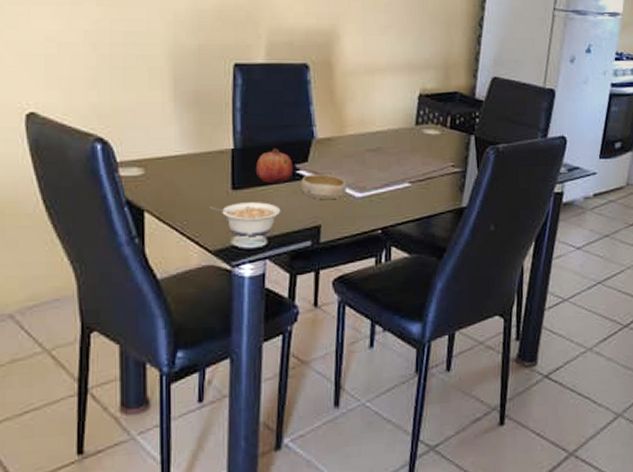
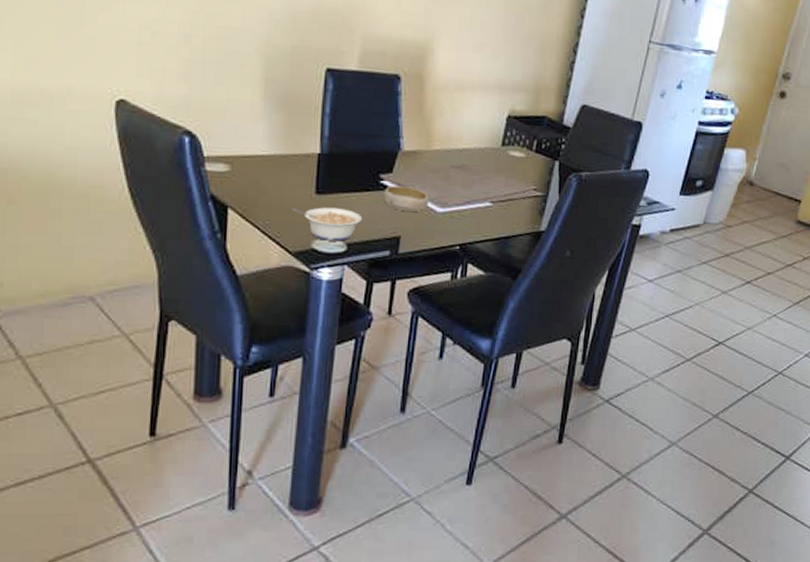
fruit: present [255,148,294,184] -> none [340,156,378,193]

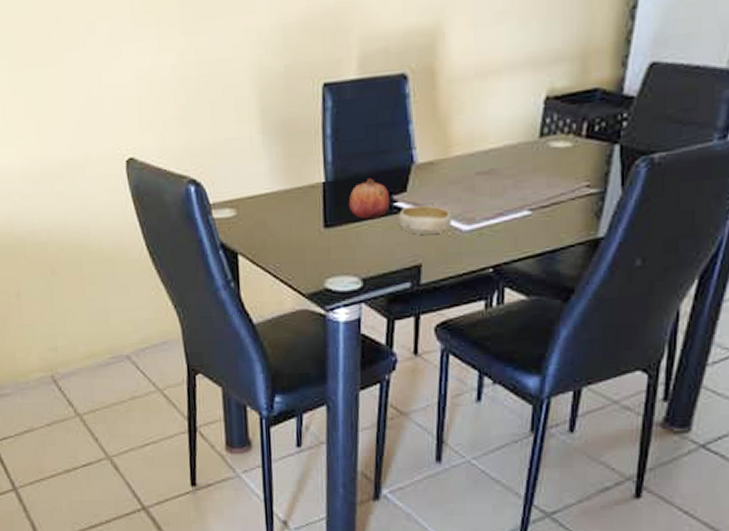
legume: present [293,207,363,241] -> none [302,240,377,278]
fruit: none [340,156,378,193] -> present [348,178,391,220]

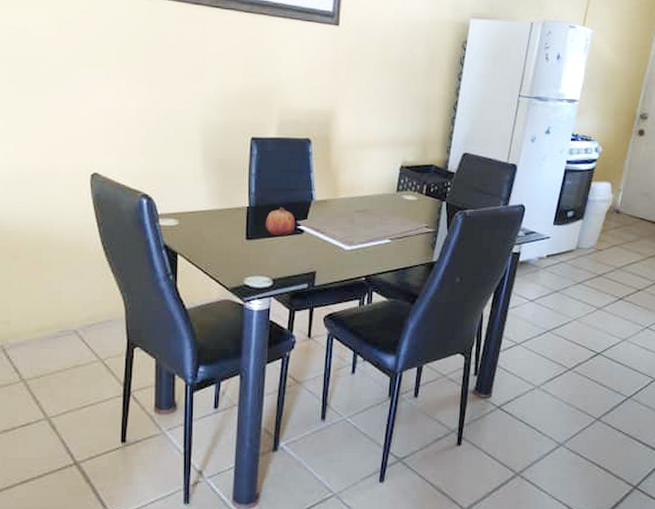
bowl: present [398,204,452,235] -> none [300,229,338,250]

